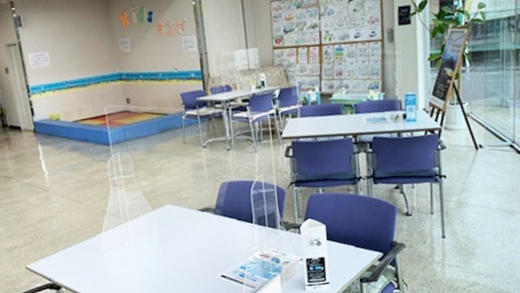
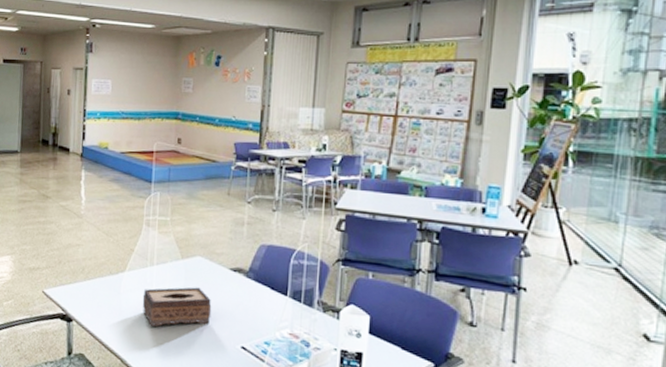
tissue box: none [123,232,190,276] -> present [142,287,212,327]

